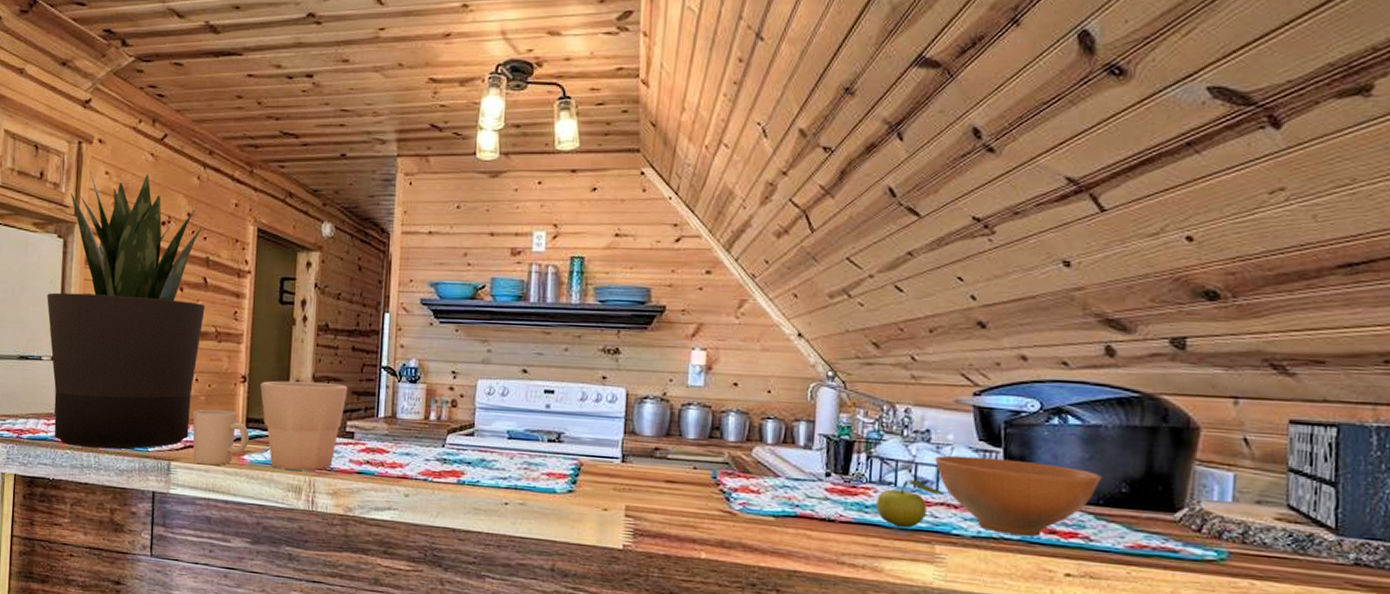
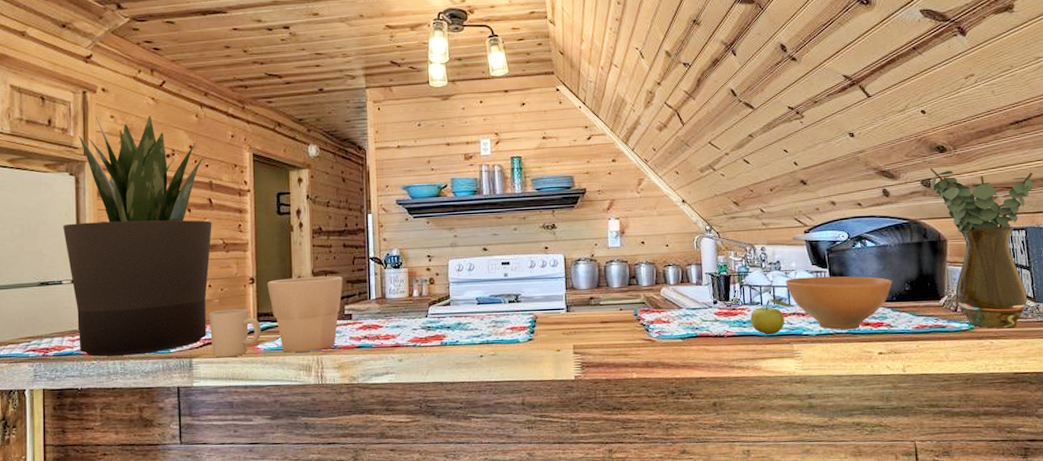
vase: none [1185,322,1366,567] -> present [929,168,1033,328]

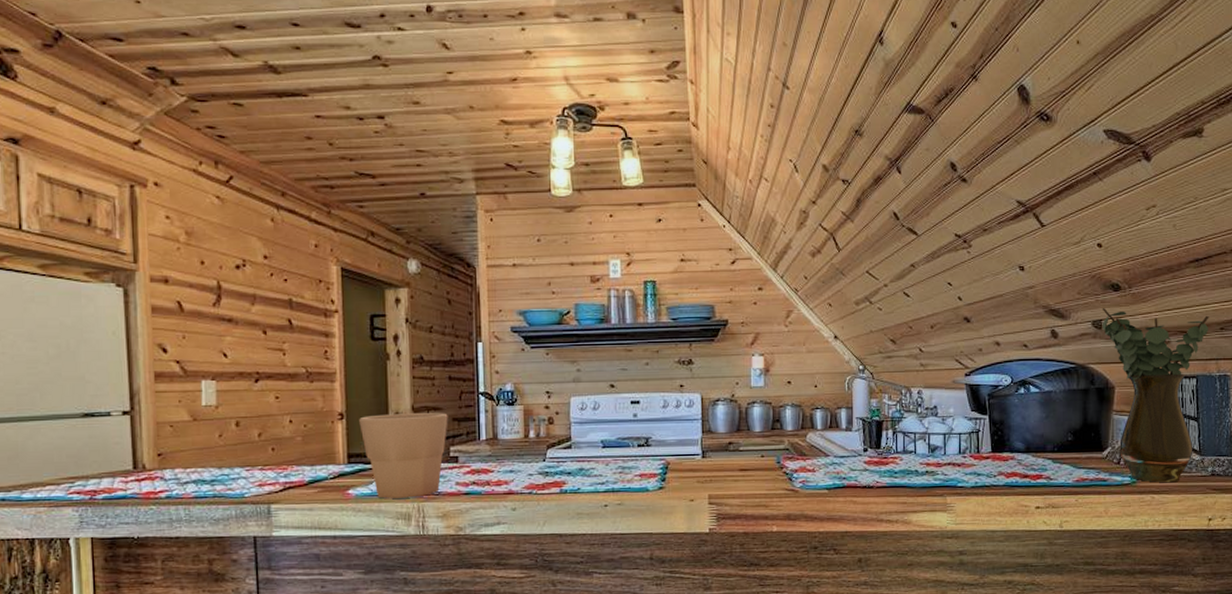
planter: present [63,111,212,357] -> none [110,209,293,501]
mug: present [208,308,262,358] -> none [290,448,353,504]
fruit: present [750,299,796,335] -> none [902,447,952,487]
bowl: present [785,276,893,330] -> none [942,423,1056,482]

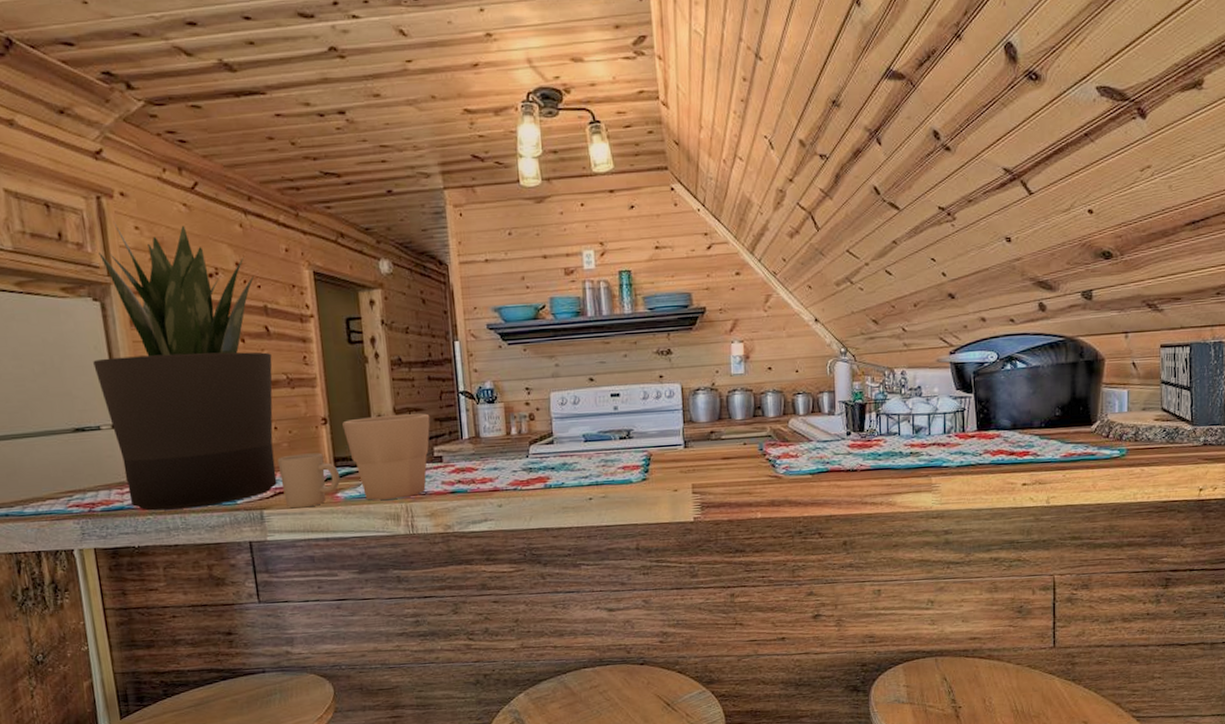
planter: none [110,209,293,501] -> present [93,221,277,511]
mug: none [290,448,353,504] -> present [277,452,341,509]
vase: present [1102,308,1209,482] -> none [1092,278,1205,455]

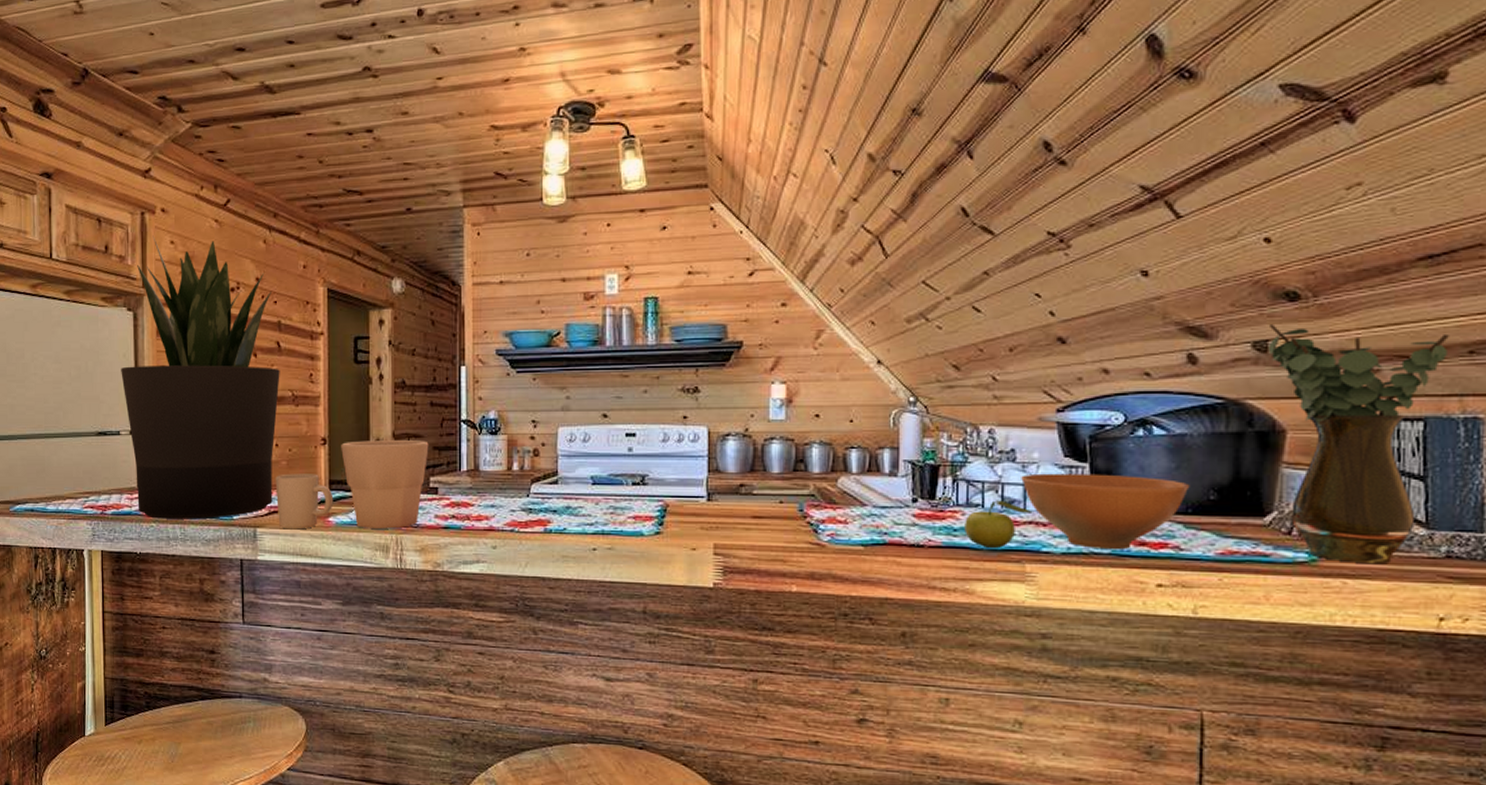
fruit: none [886,428,937,468] -> present [965,500,1035,549]
bowl: none [926,401,1043,460] -> present [1021,473,1190,549]
vase: none [1092,278,1205,455] -> present [1268,325,1449,563]

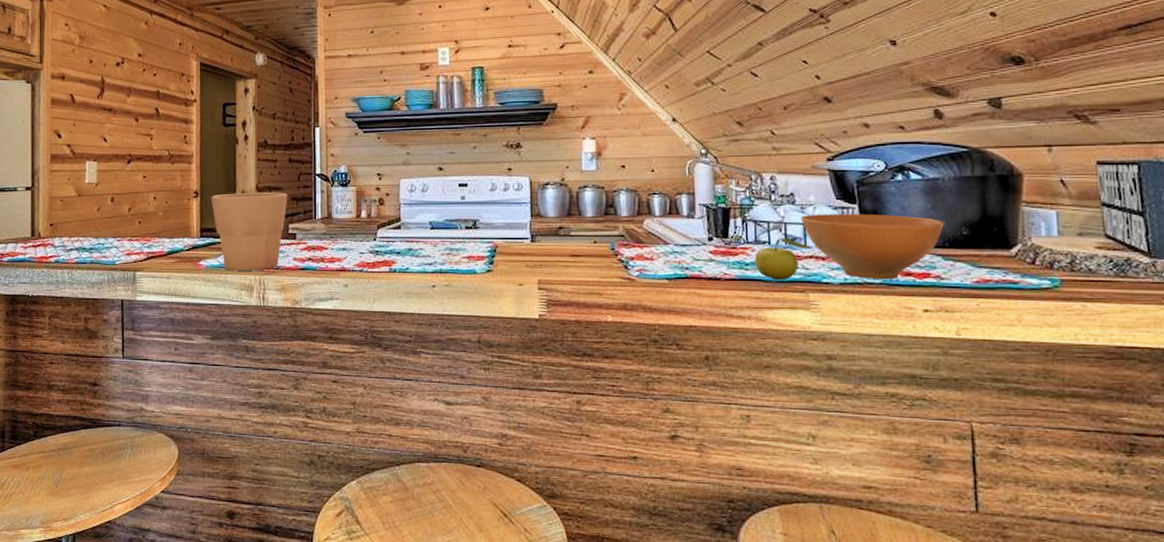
planter: present [121,235,280,519] -> none [19,19,158,265]
mug: present [275,473,334,530] -> none [153,223,204,273]
vase: present [1268,325,1449,563] -> none [1000,84,1152,288]

